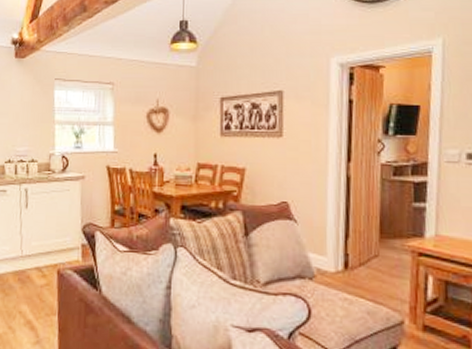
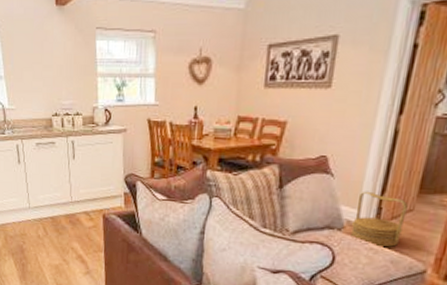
woven basket: none [322,237,373,297] -> present [350,191,408,247]

